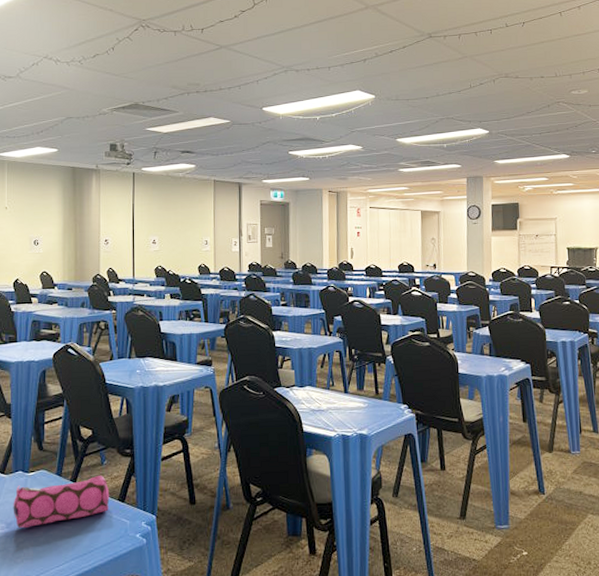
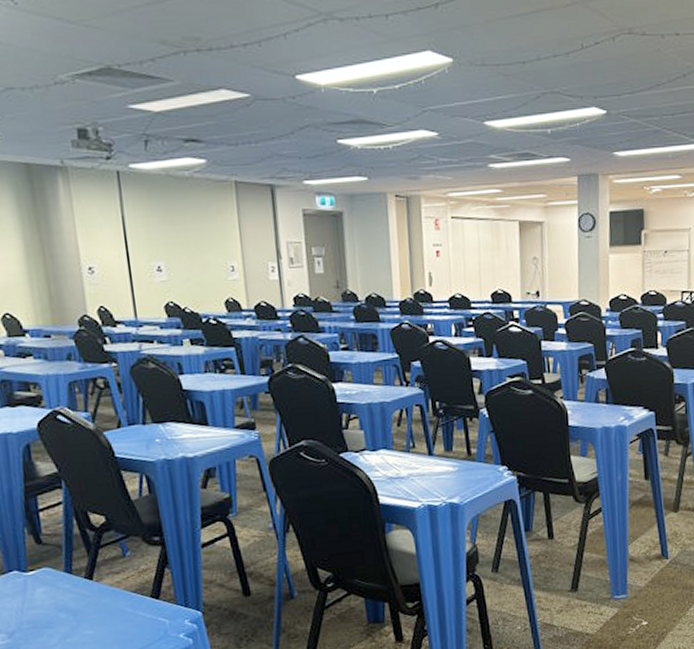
pencil case: present [13,475,110,528] -> none [12,569,140,637]

